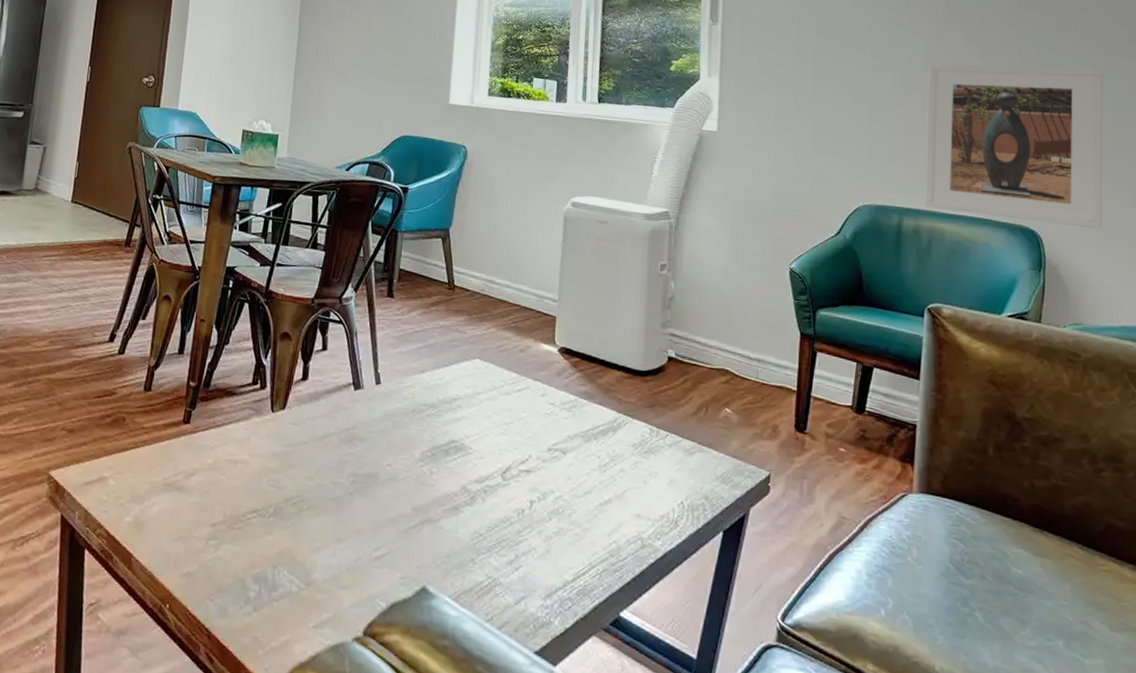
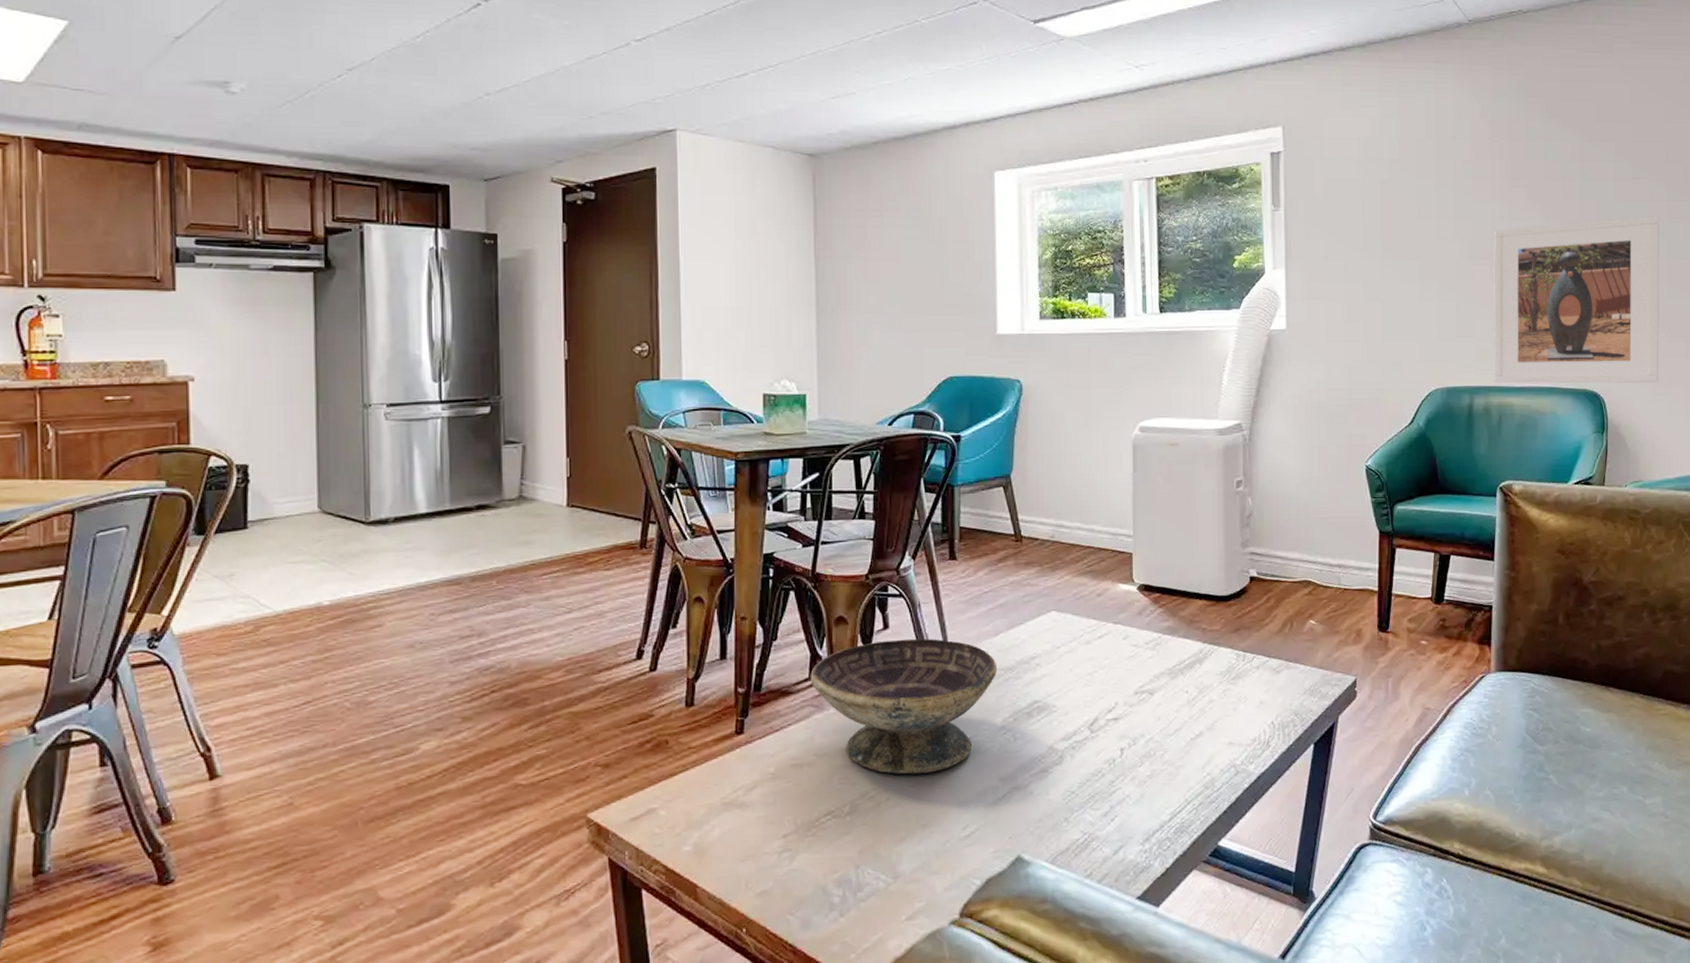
decorative bowl: none [253,360,421,491] -> present [810,638,998,774]

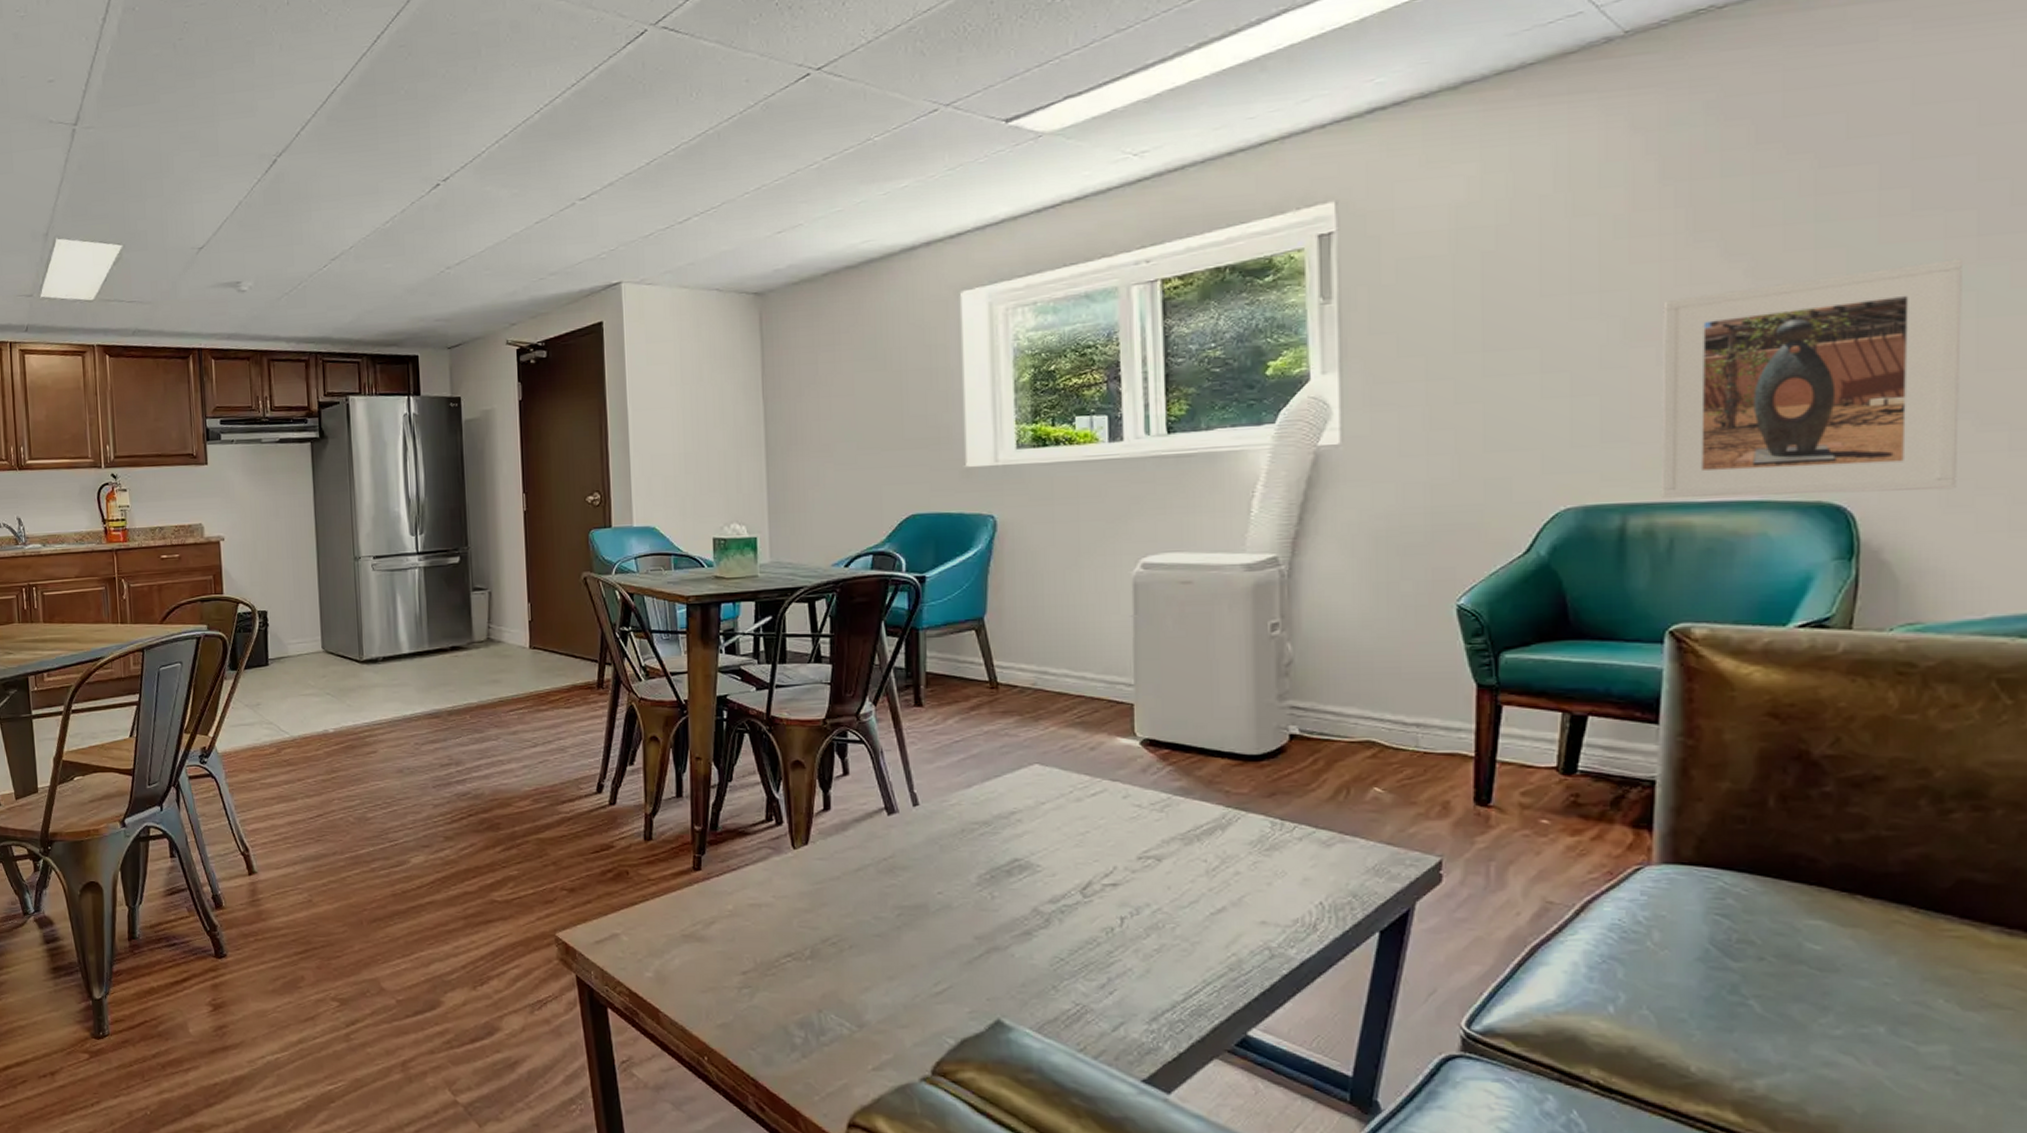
decorative bowl: present [810,638,998,774] -> none [767,786,971,924]

